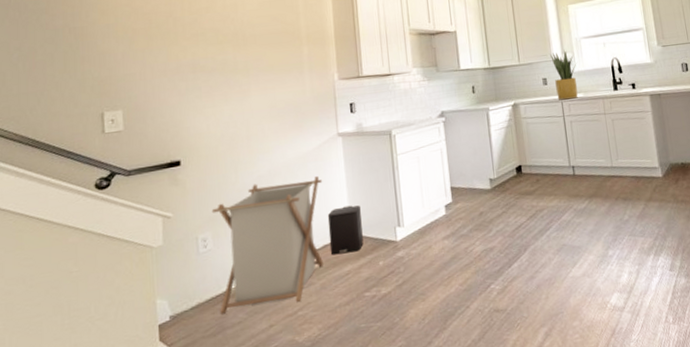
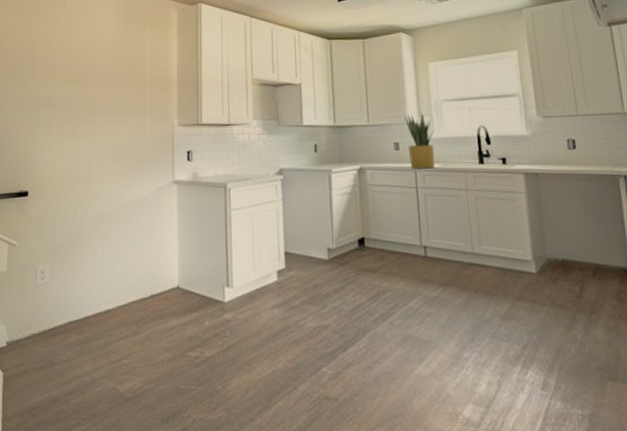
laundry basket: present [211,175,323,315] -> none [51,221,155,349]
pedal bin: present [327,205,364,255] -> none [157,257,190,307]

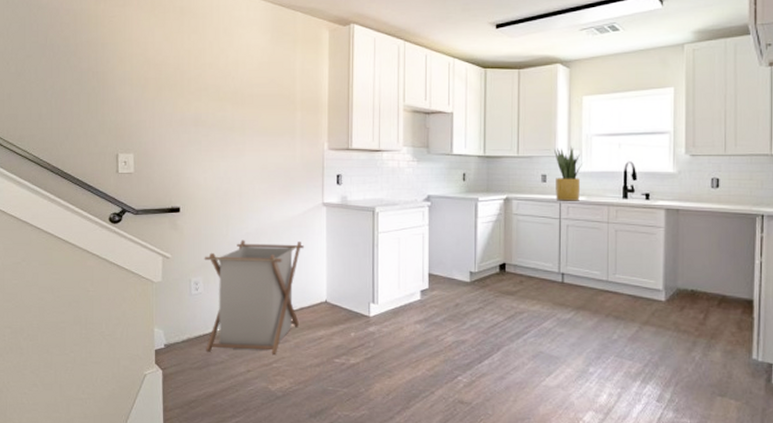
laundry basket: none [51,221,155,349] -> present [204,239,305,354]

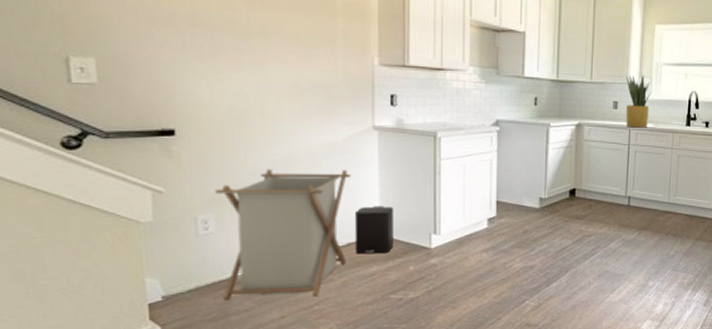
pedal bin: none [306,274,338,319] -> present [354,206,393,254]

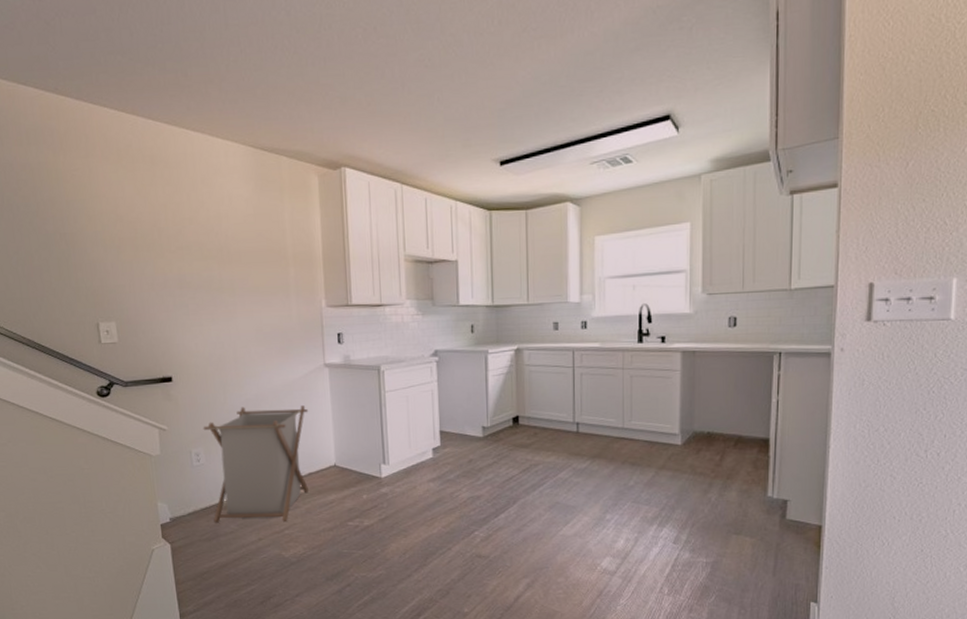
pedal bin: present [354,206,393,254] -> none [313,438,348,483]
planter: present [626,73,653,128] -> none [566,290,597,349]

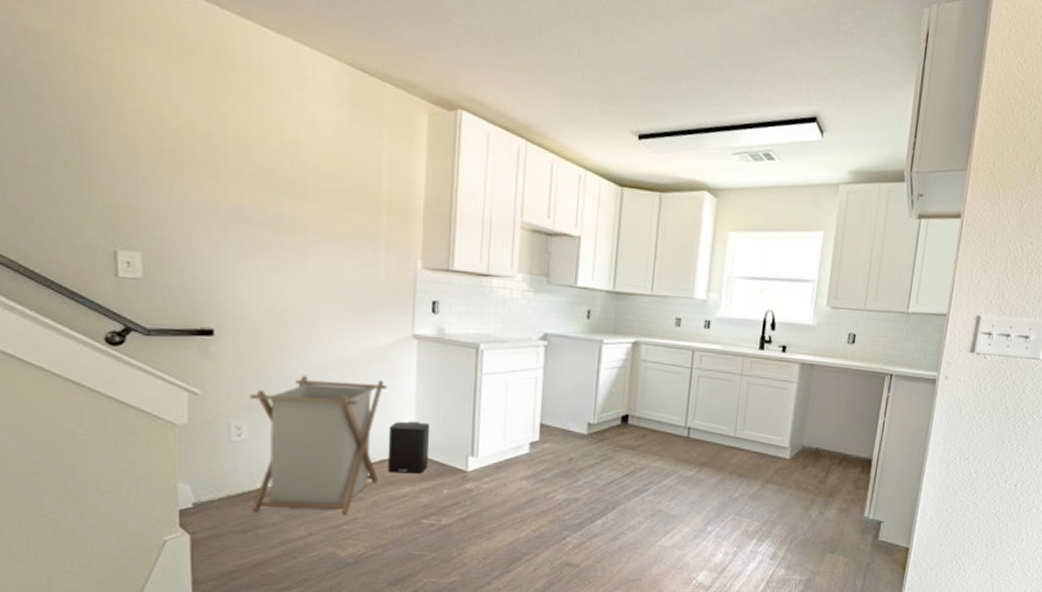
pedal bin: none [313,438,348,483] -> present [387,421,429,474]

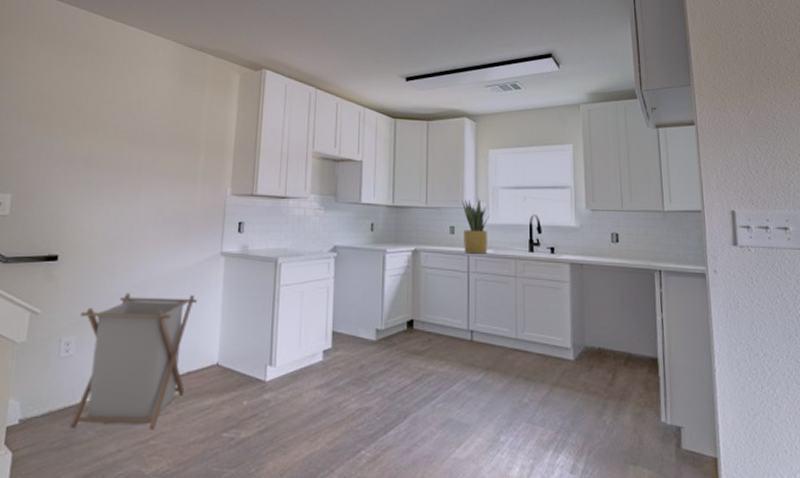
pedal bin: present [387,421,429,474] -> none [193,333,233,385]
planter: none [689,287,722,350] -> present [462,197,491,254]

